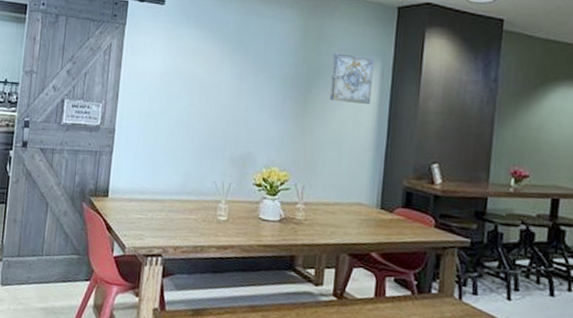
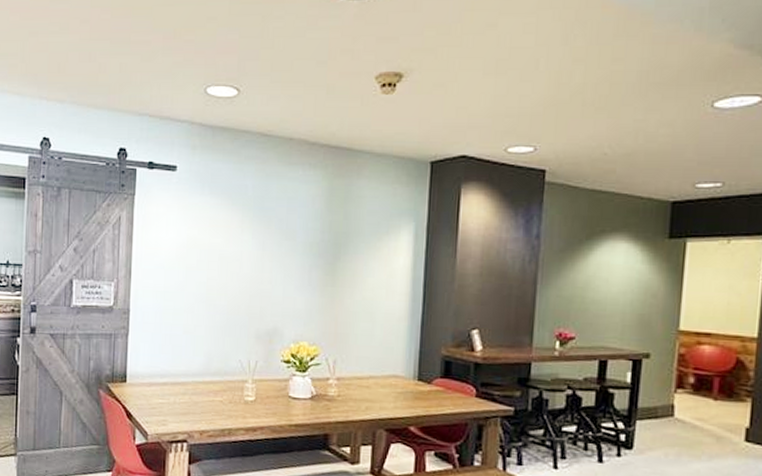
wall art: present [329,53,375,104] -> none [359,215,407,269]

